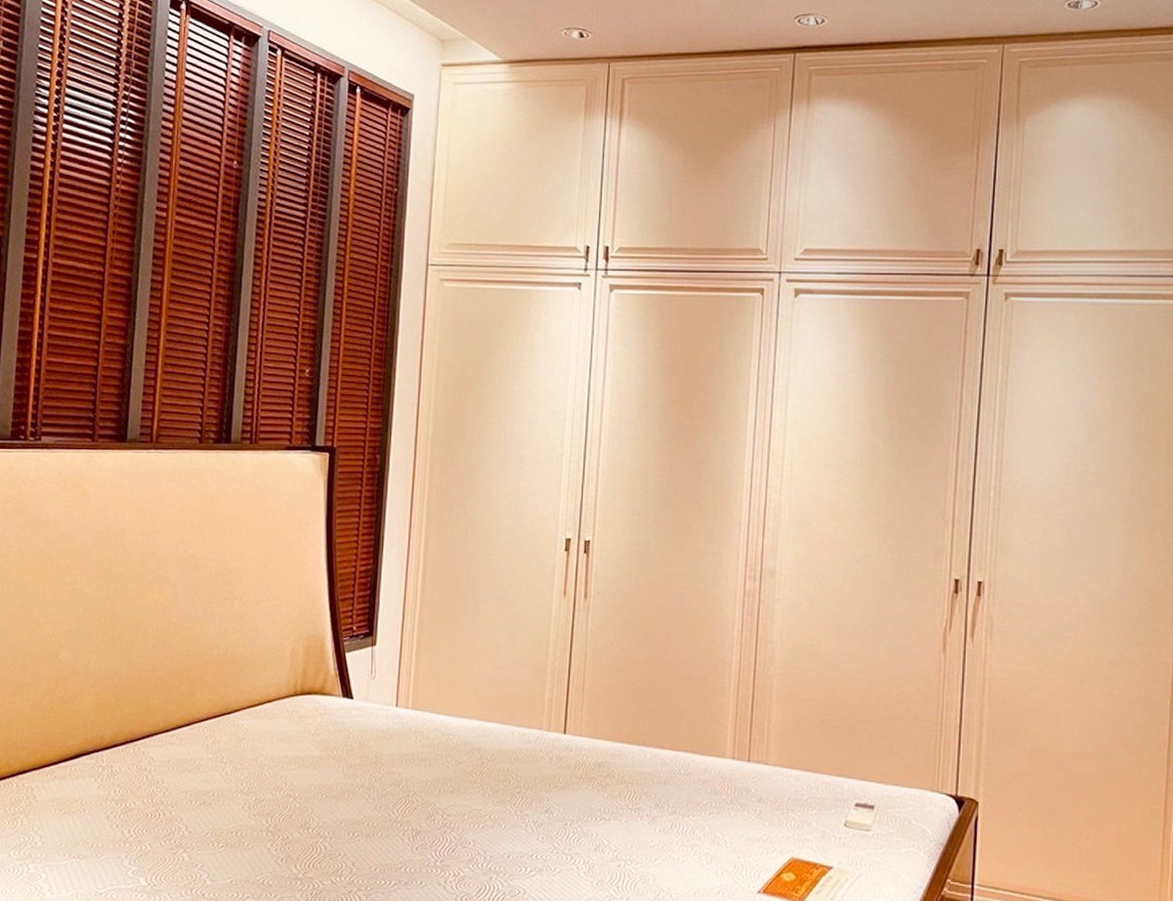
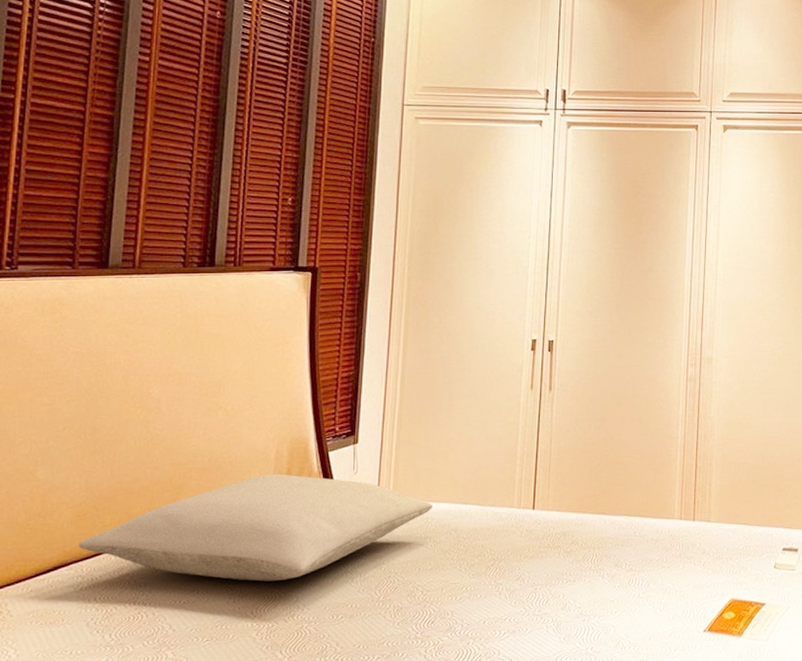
pillow: none [99,673,455,790] -> present [79,474,433,582]

